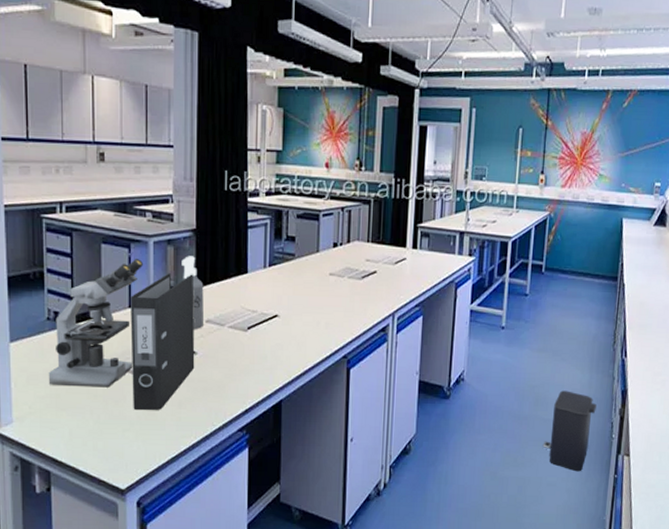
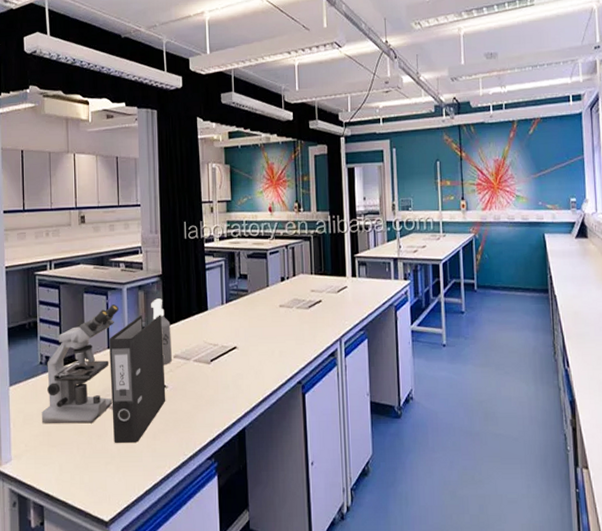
pedal bin: present [542,390,597,472] -> none [498,404,547,488]

